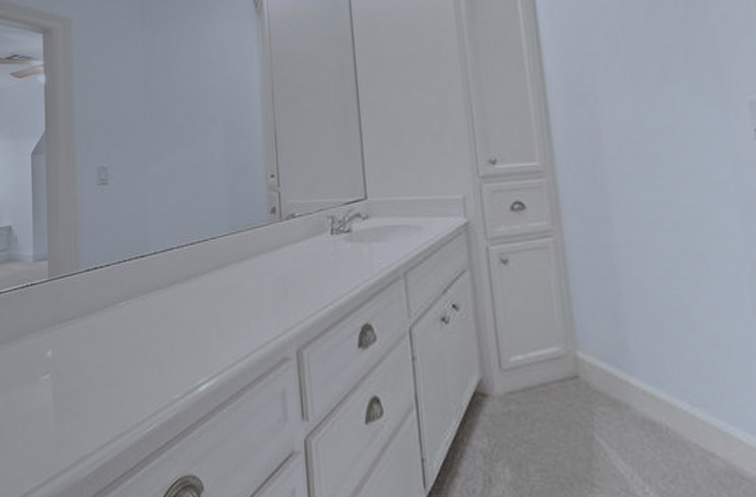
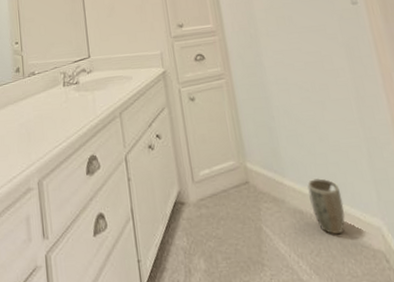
plant pot: none [665,379,720,459] -> present [307,177,346,235]

